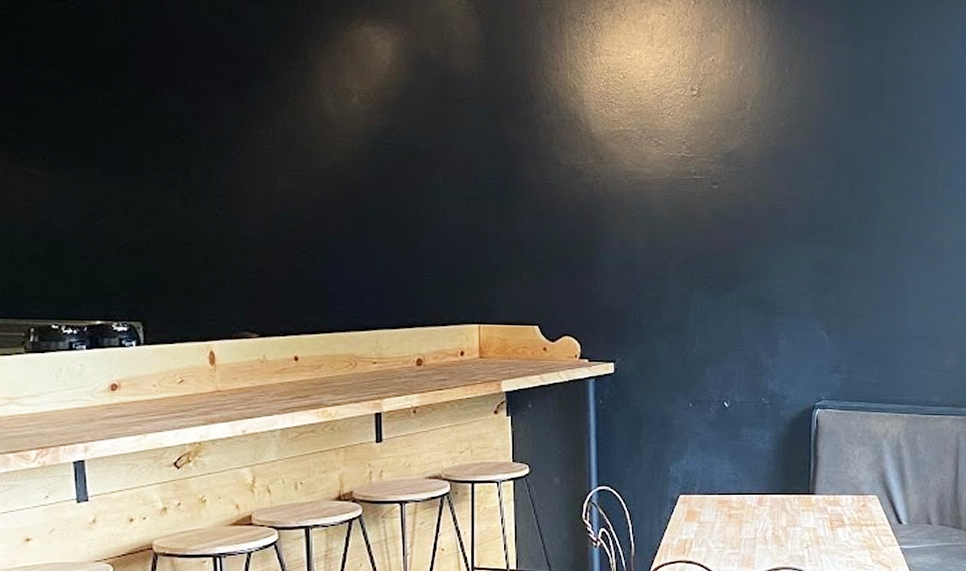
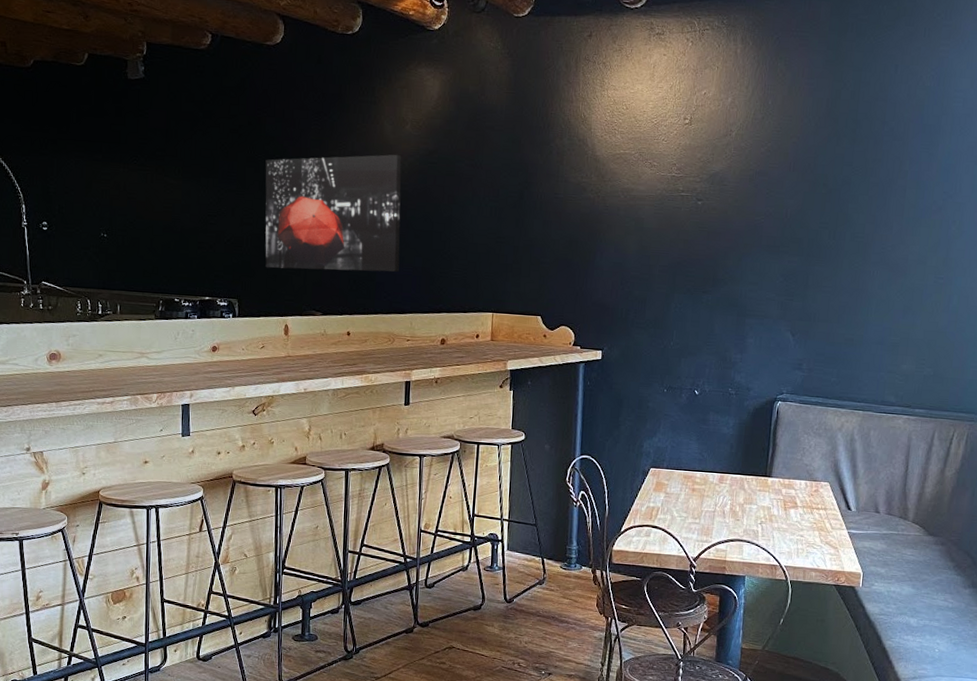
wall art: none [166,133,356,281] -> present [265,154,402,273]

